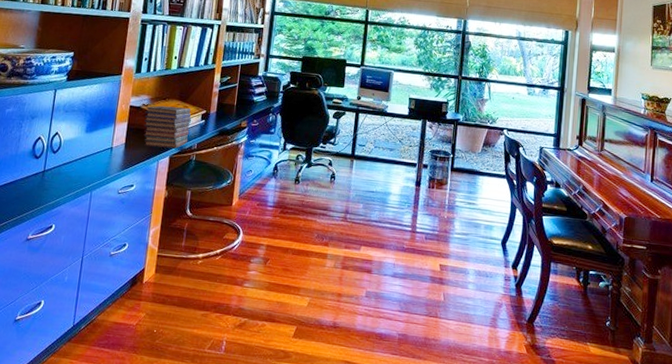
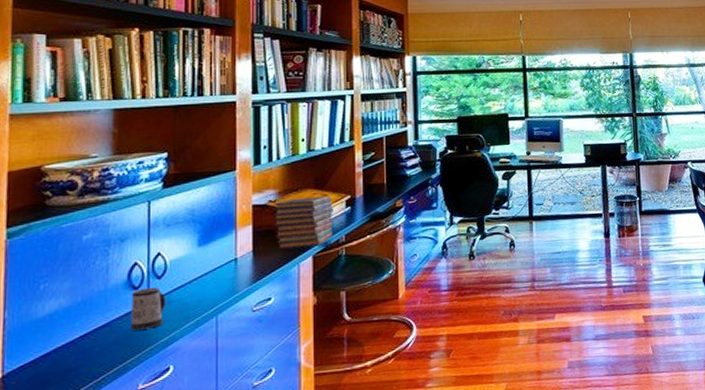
mug: none [28,158,57,192] -> present [129,286,166,331]

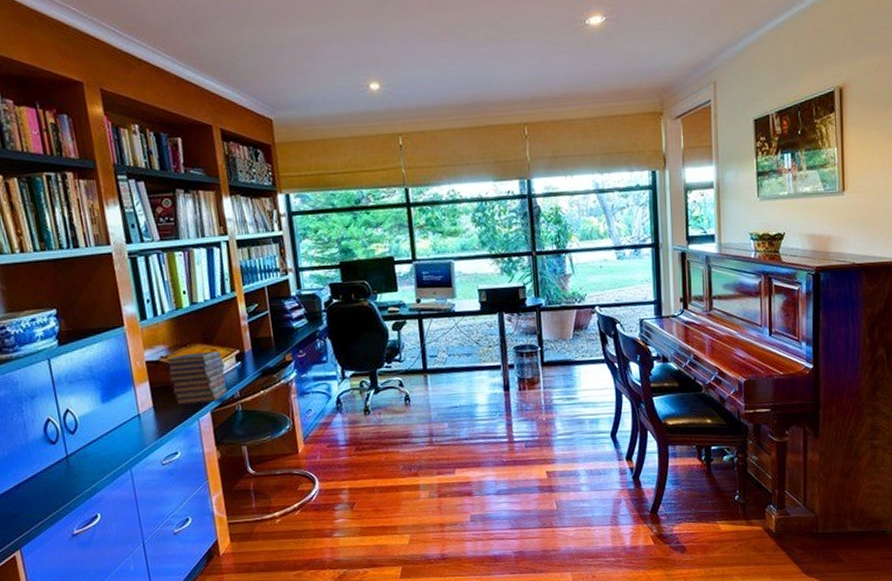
mug: present [129,286,166,331] -> none [51,441,84,482]

